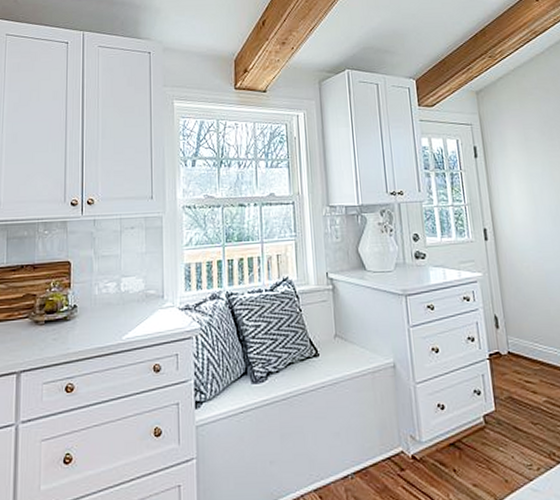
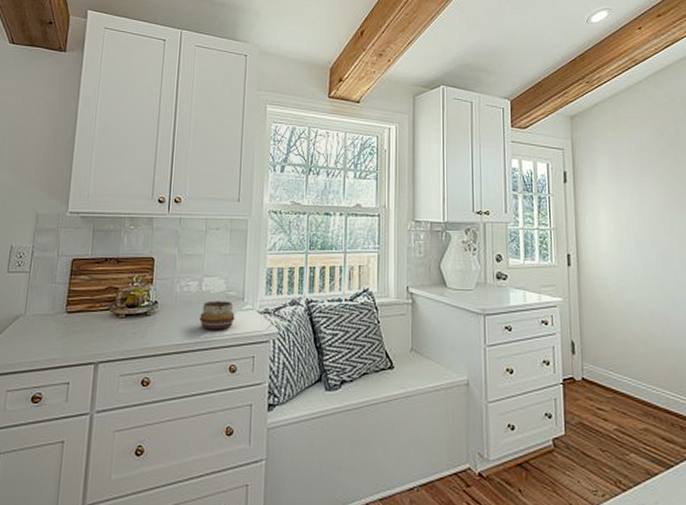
decorative bowl: none [120,300,156,330] -> present [199,300,235,330]

